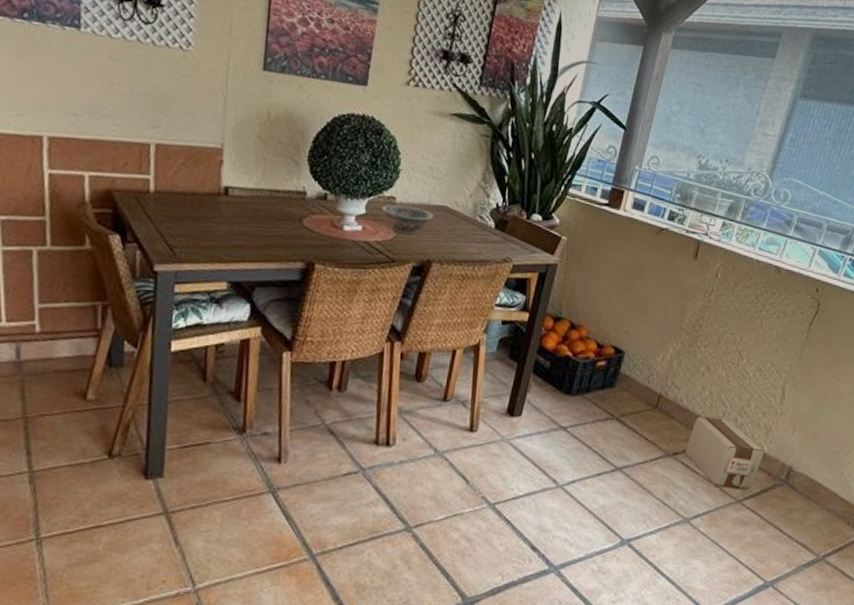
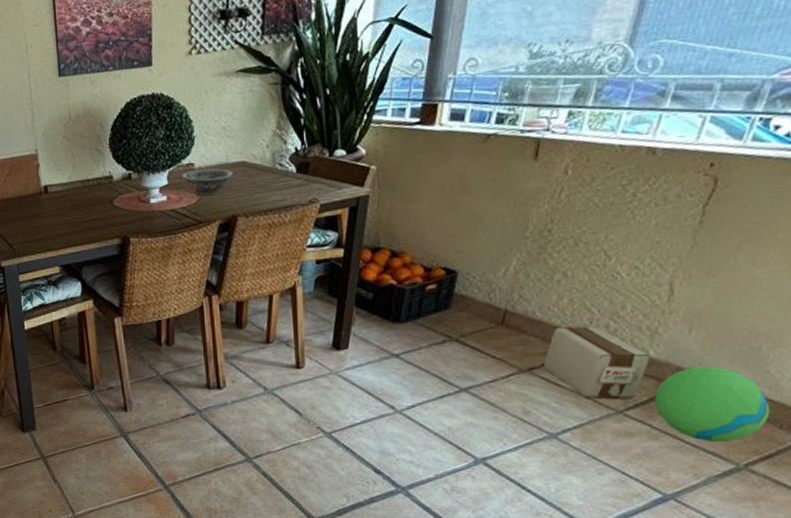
ball: none [764,465,842,535] -> present [655,366,770,443]

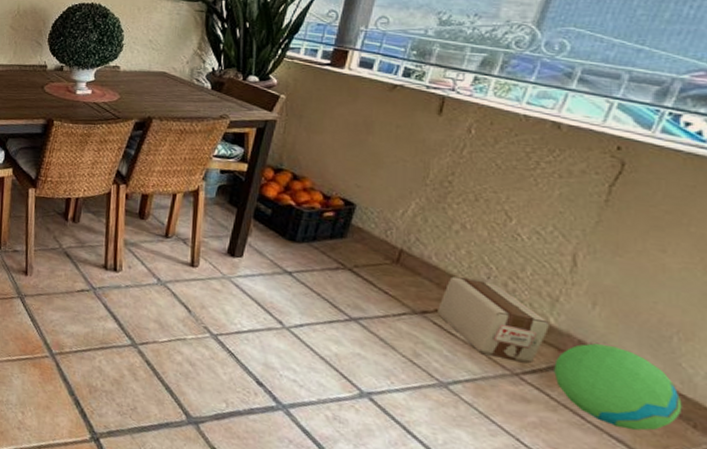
decorative bowl: present [181,168,234,197] -> none [107,72,154,97]

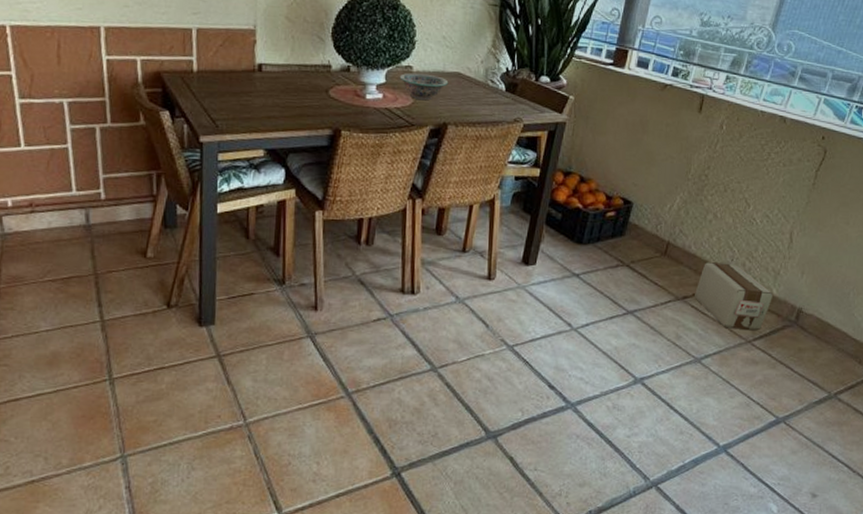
decorative bowl: none [107,72,154,97] -> present [399,73,449,101]
ball: present [554,343,682,431] -> none [774,306,854,373]

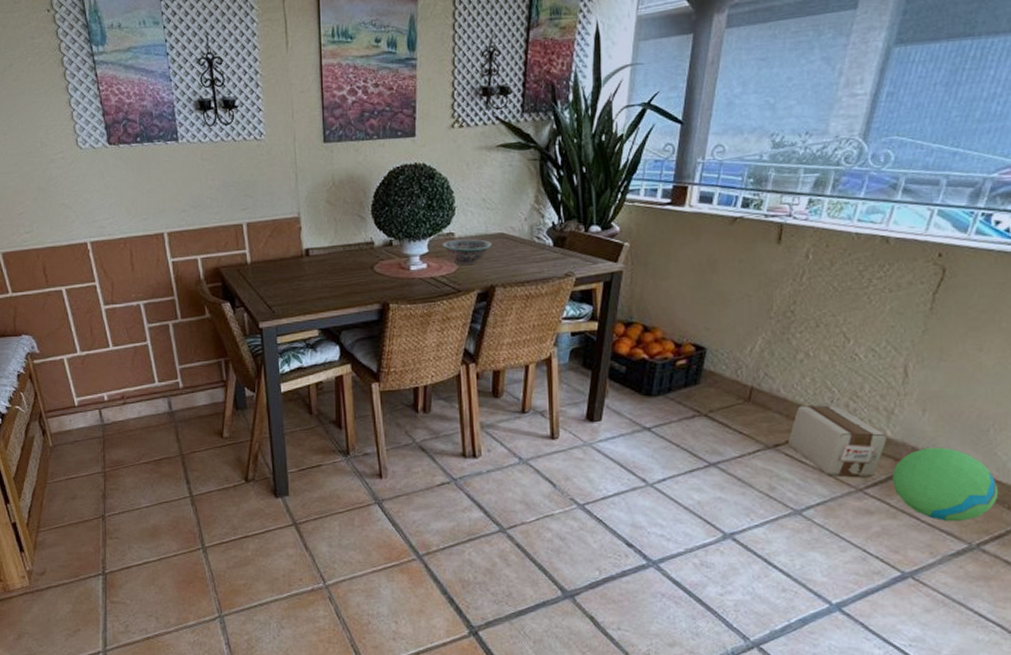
ball: none [774,306,854,373] -> present [892,448,999,522]

